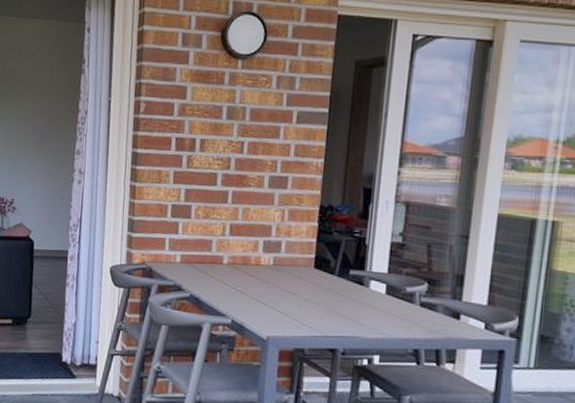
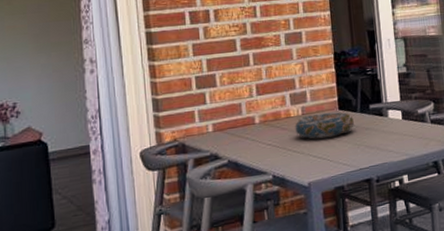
decorative bowl: none [263,267,329,295] -> present [295,111,354,139]

